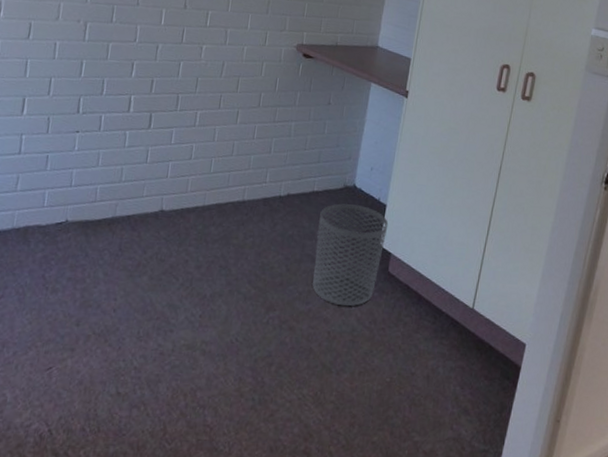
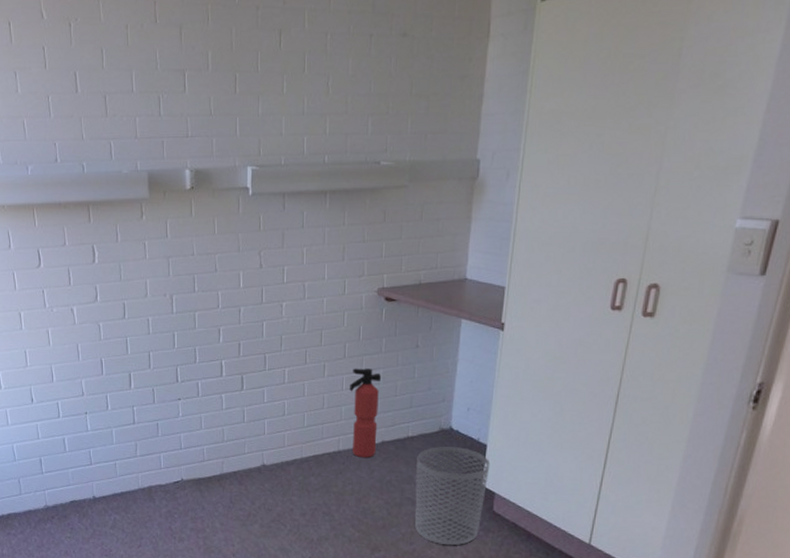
fire extinguisher: none [257,118,293,210] -> present [350,368,381,458]

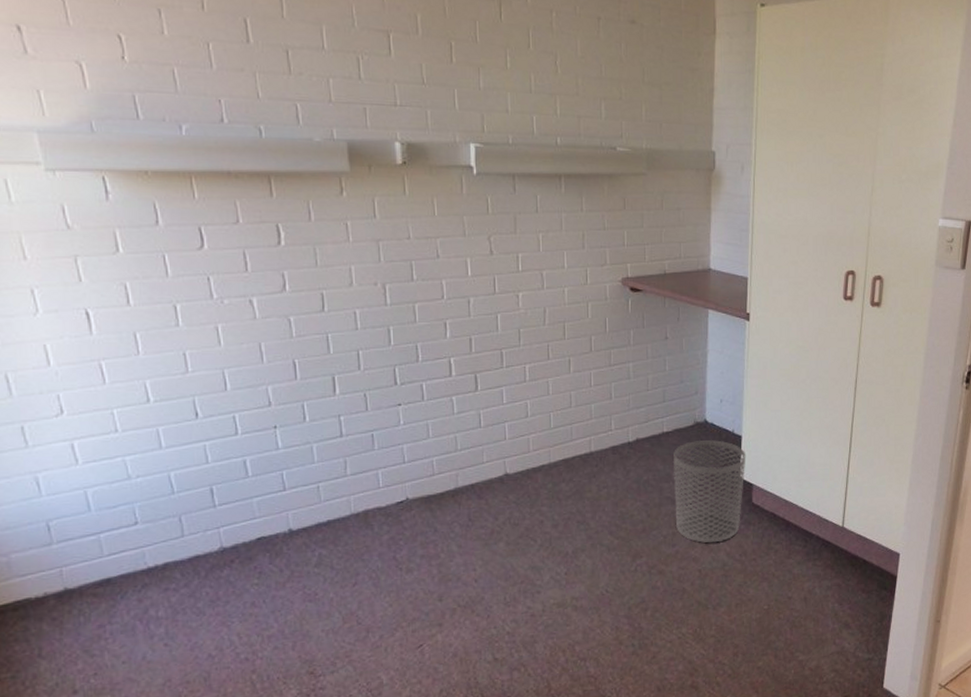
fire extinguisher: present [350,368,381,458] -> none [598,362,631,459]

